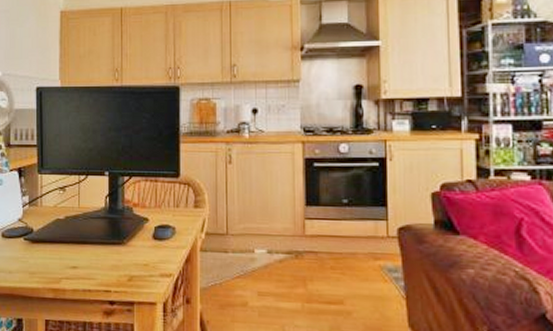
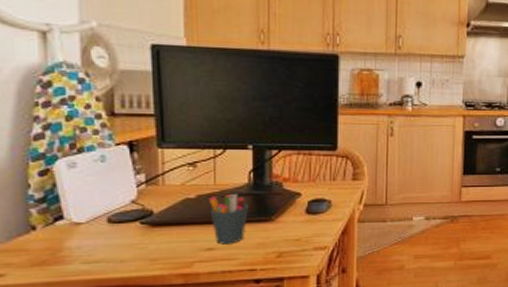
pen holder: none [73,217,105,264] -> present [208,194,248,245]

